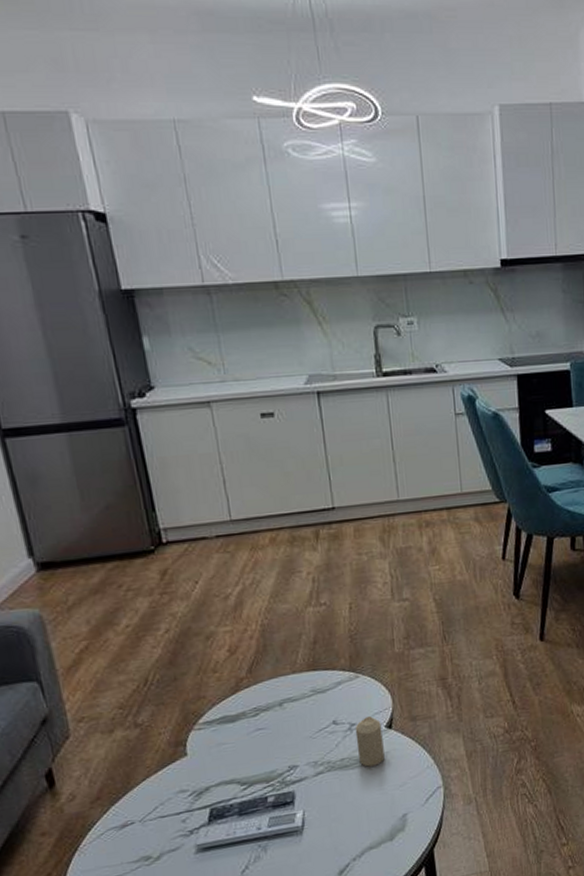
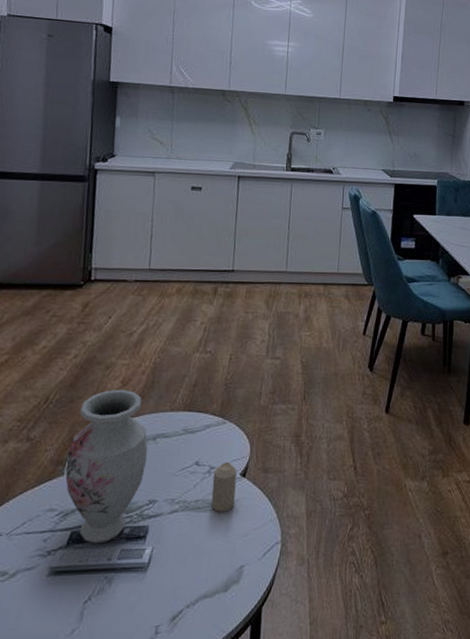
vase: none [186,658,278,817] -> present [65,389,148,544]

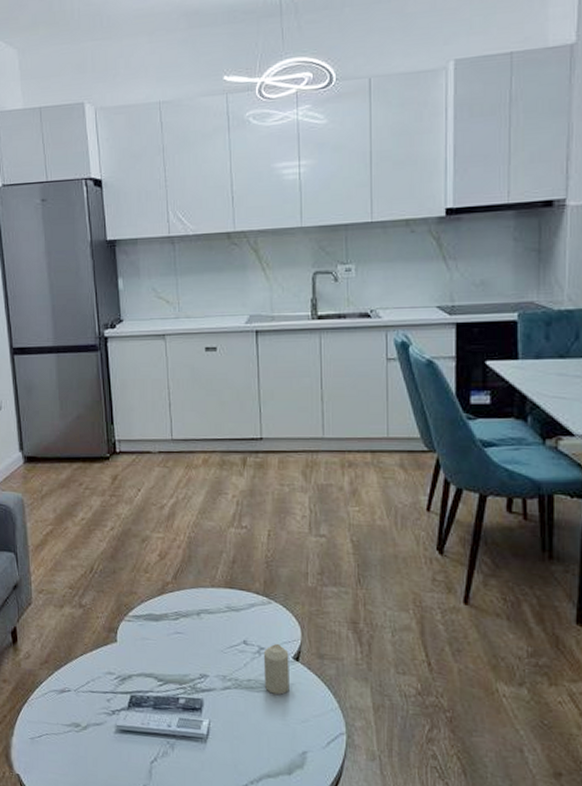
vase: present [65,389,148,544] -> none [117,562,194,710]

